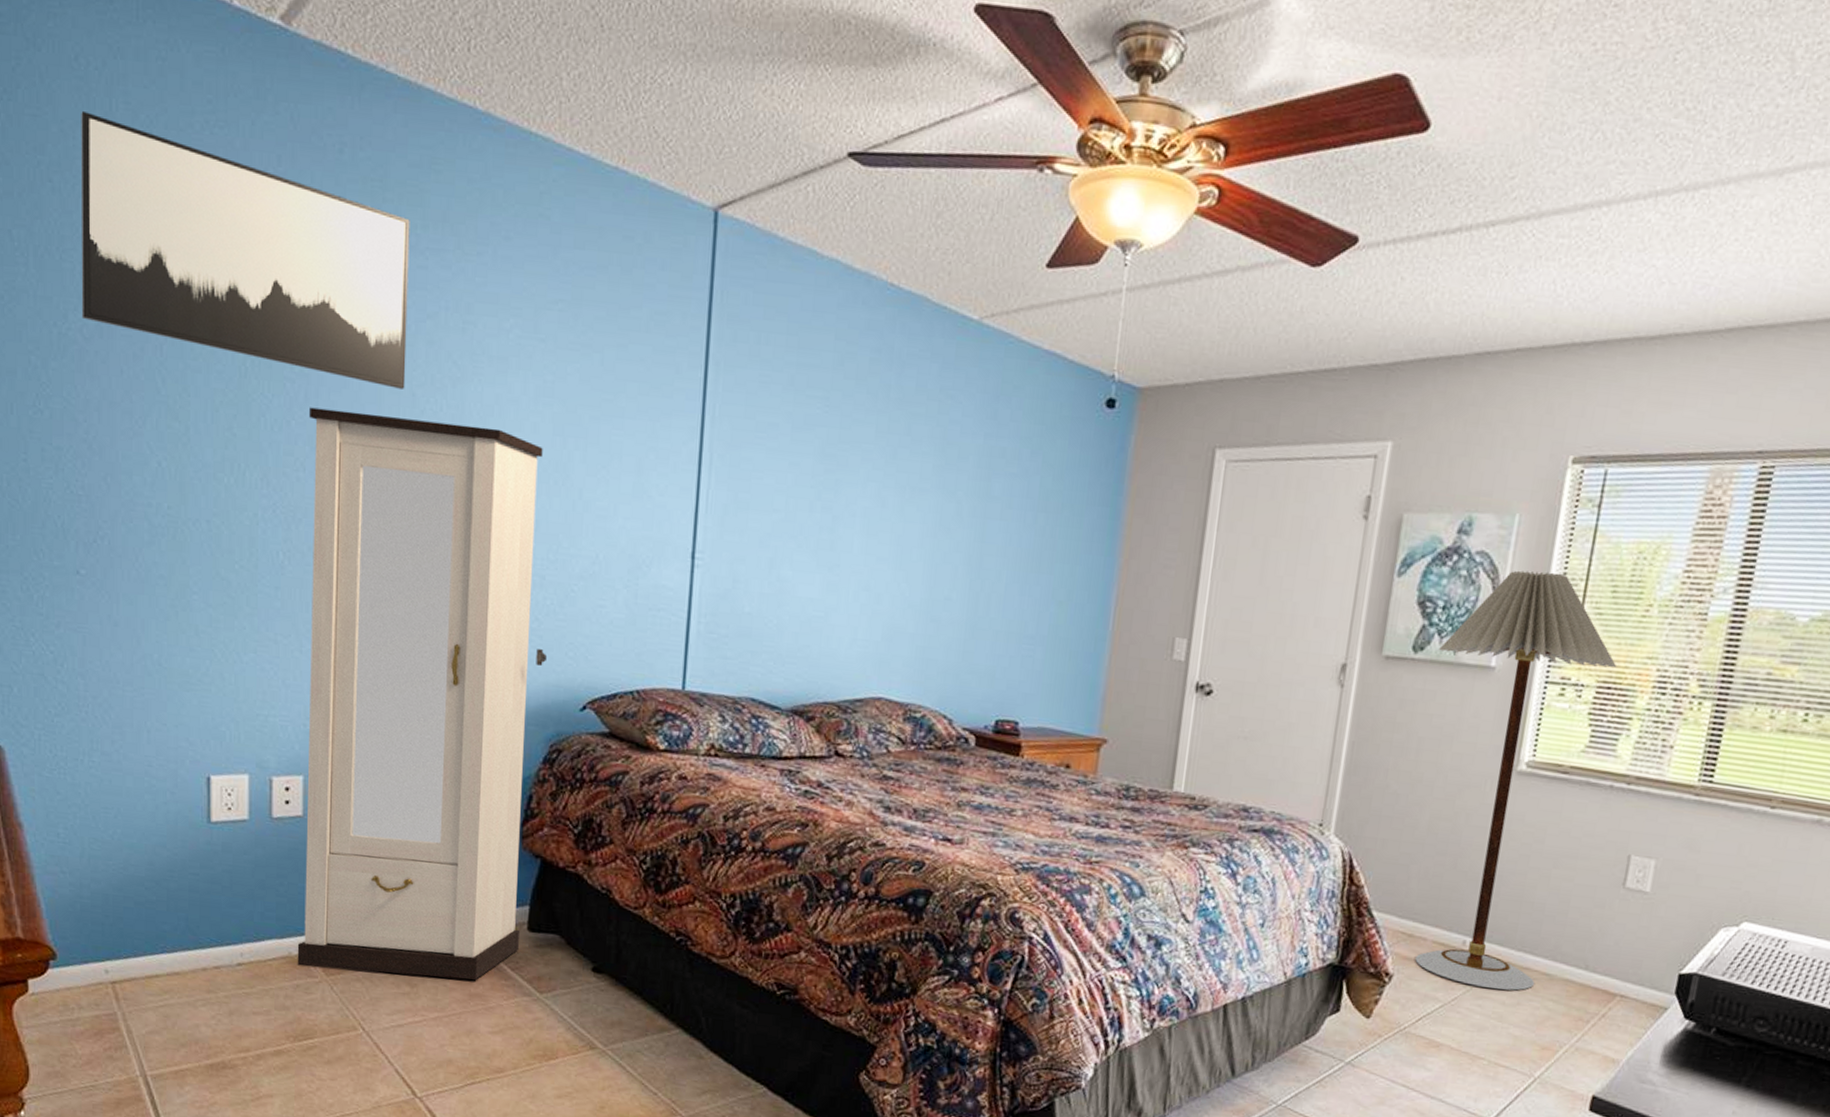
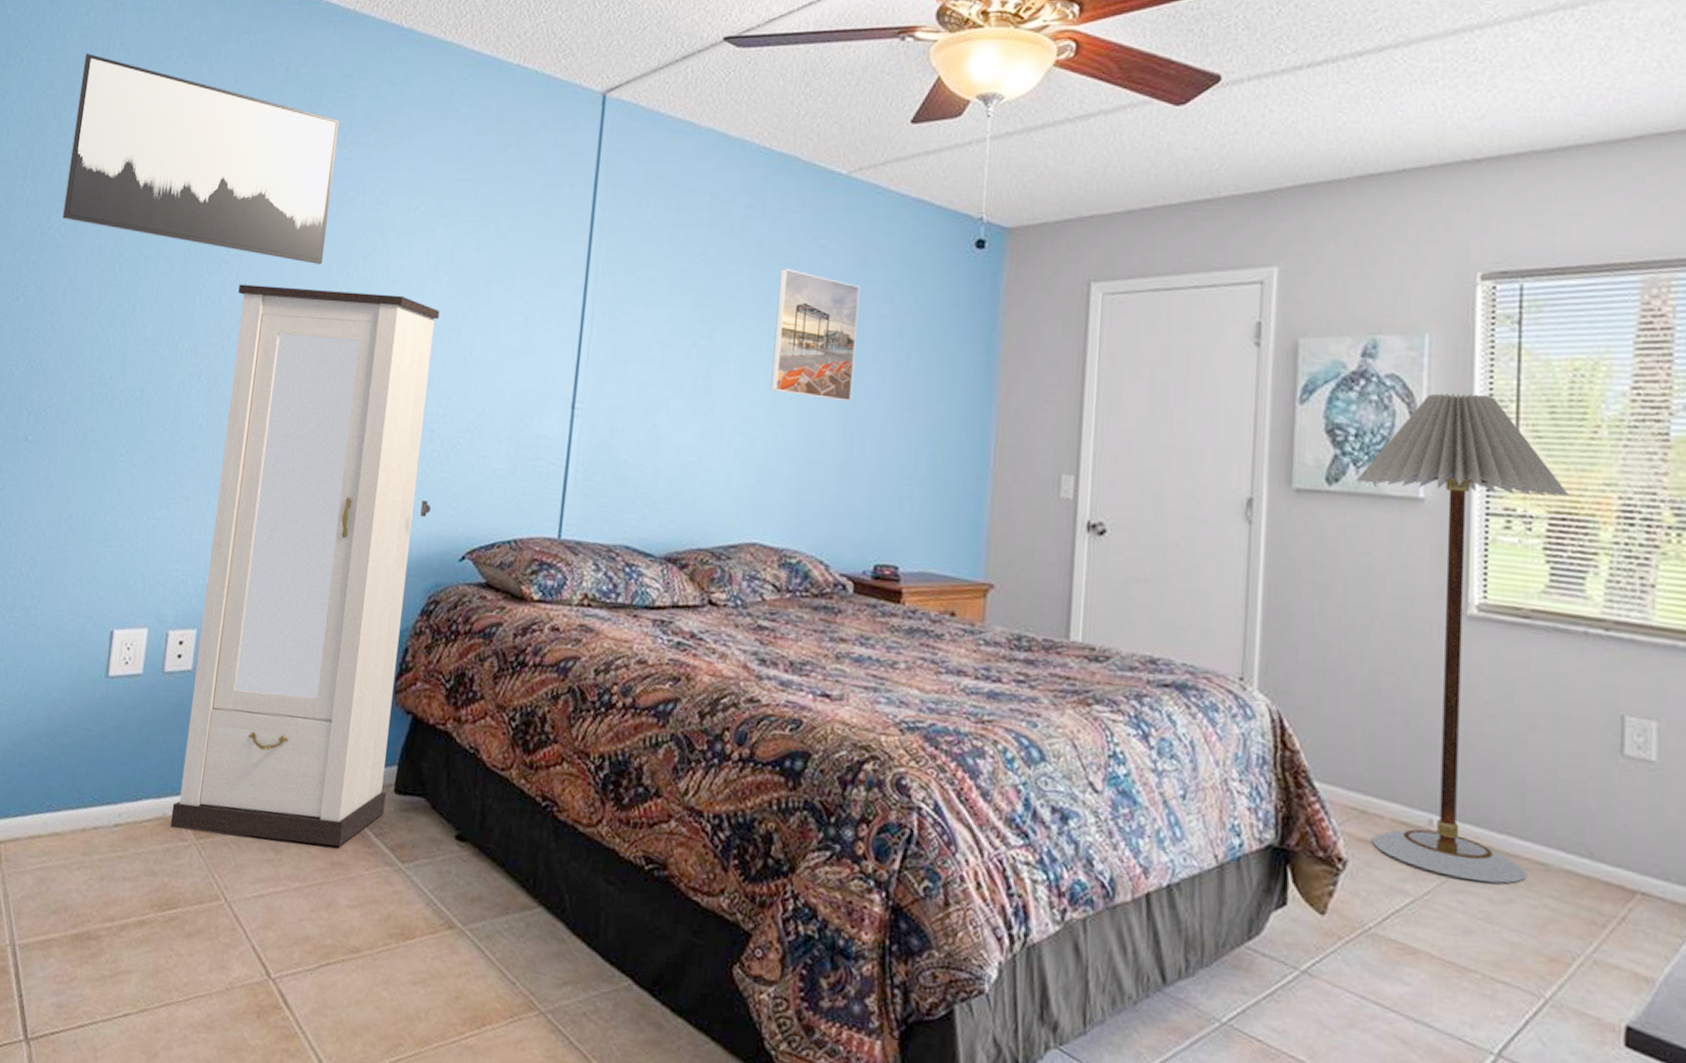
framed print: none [897,419,989,561] -> present [770,269,860,402]

